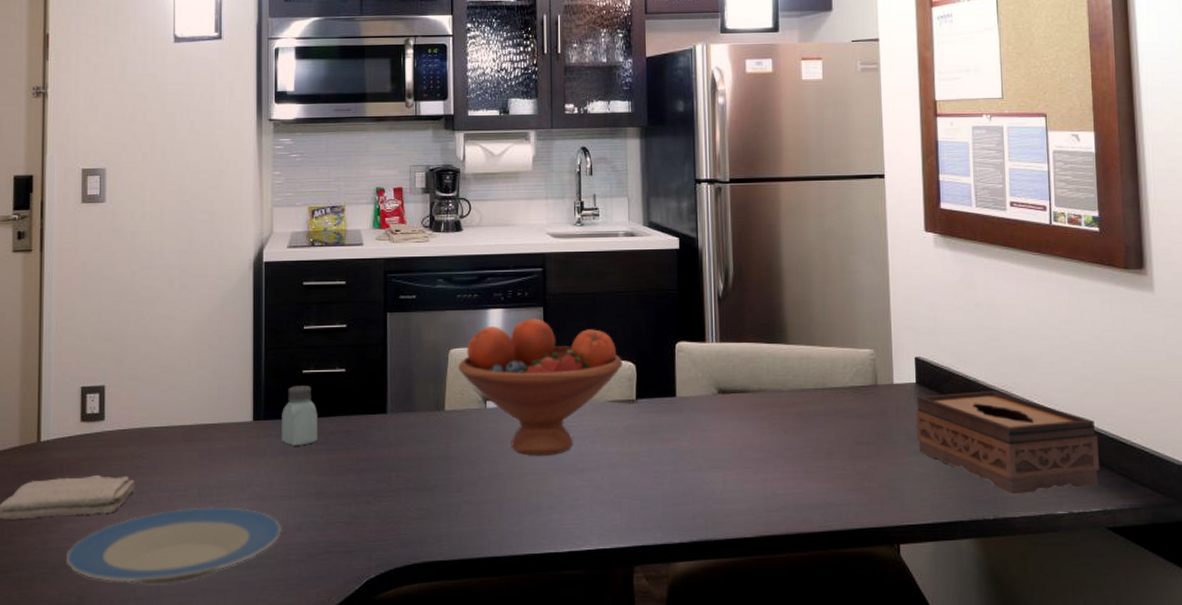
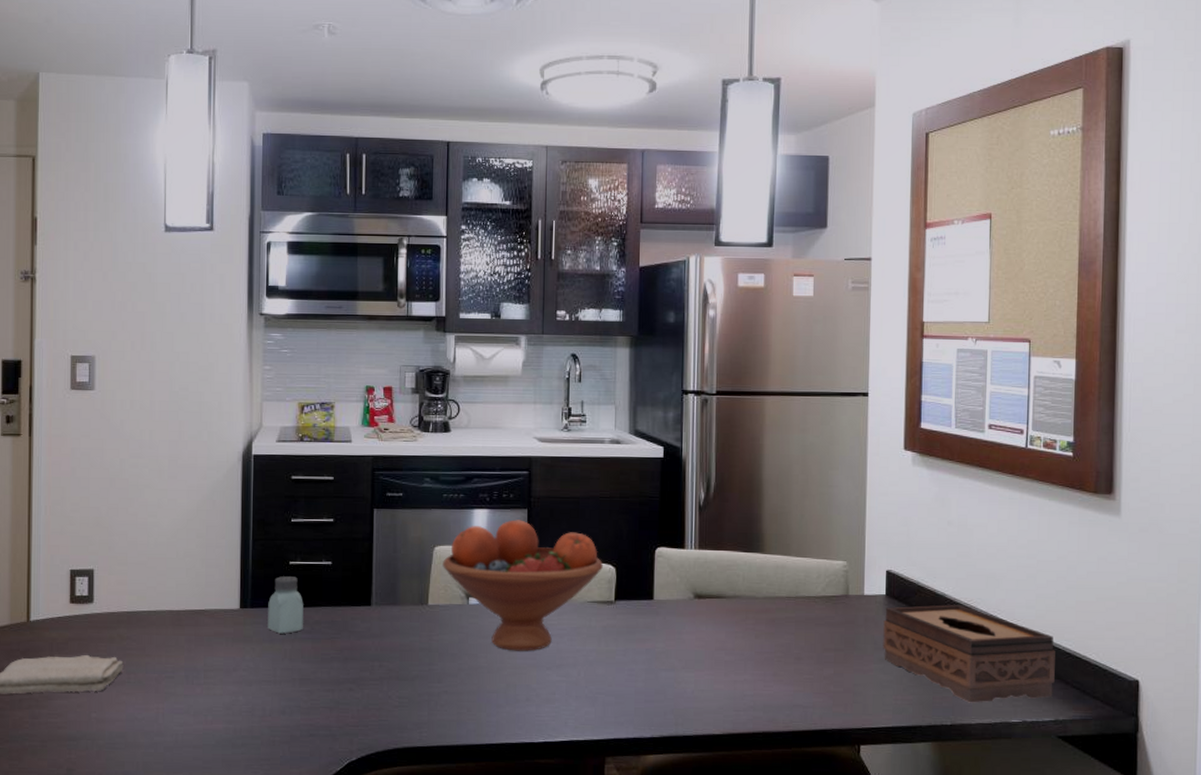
plate: present [66,507,283,585] -> none [56,688,267,760]

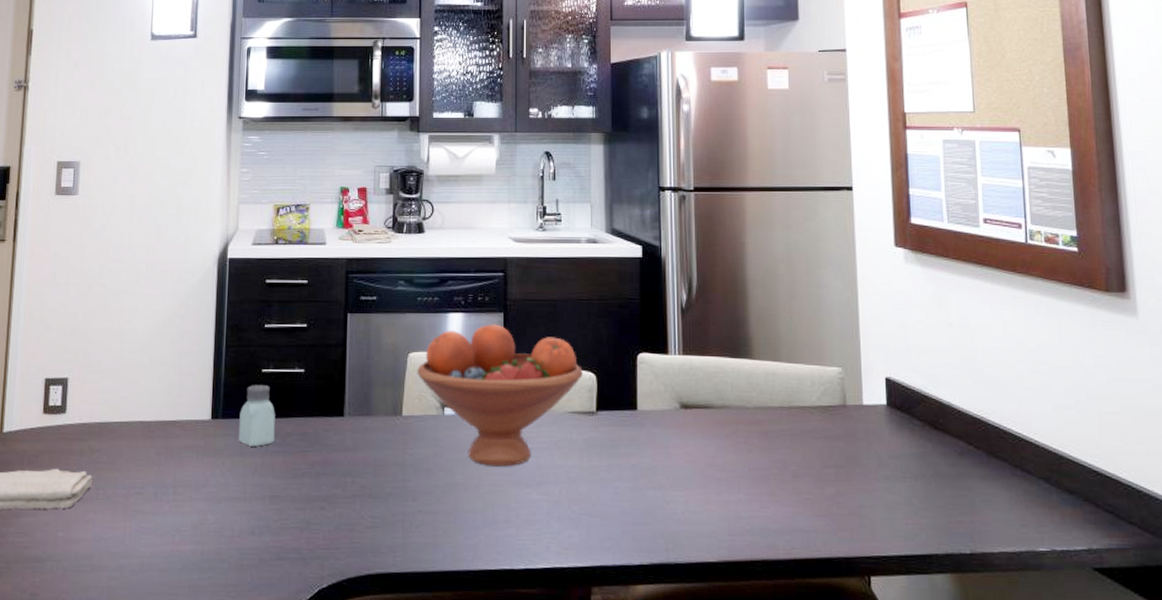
tissue box: present [883,605,1055,703] -> none [886,416,1083,528]

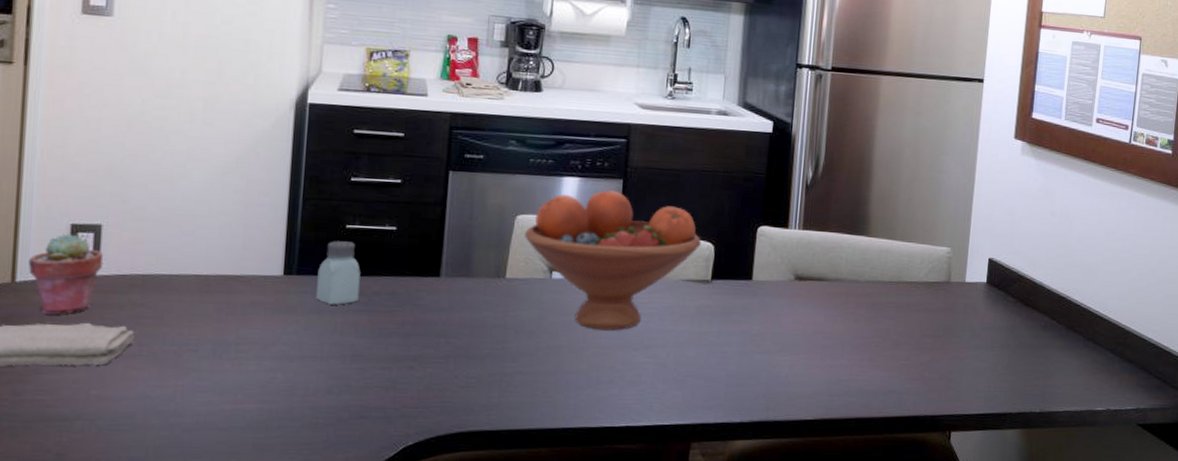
potted succulent: none [12,386,69,462] -> present [27,232,103,315]

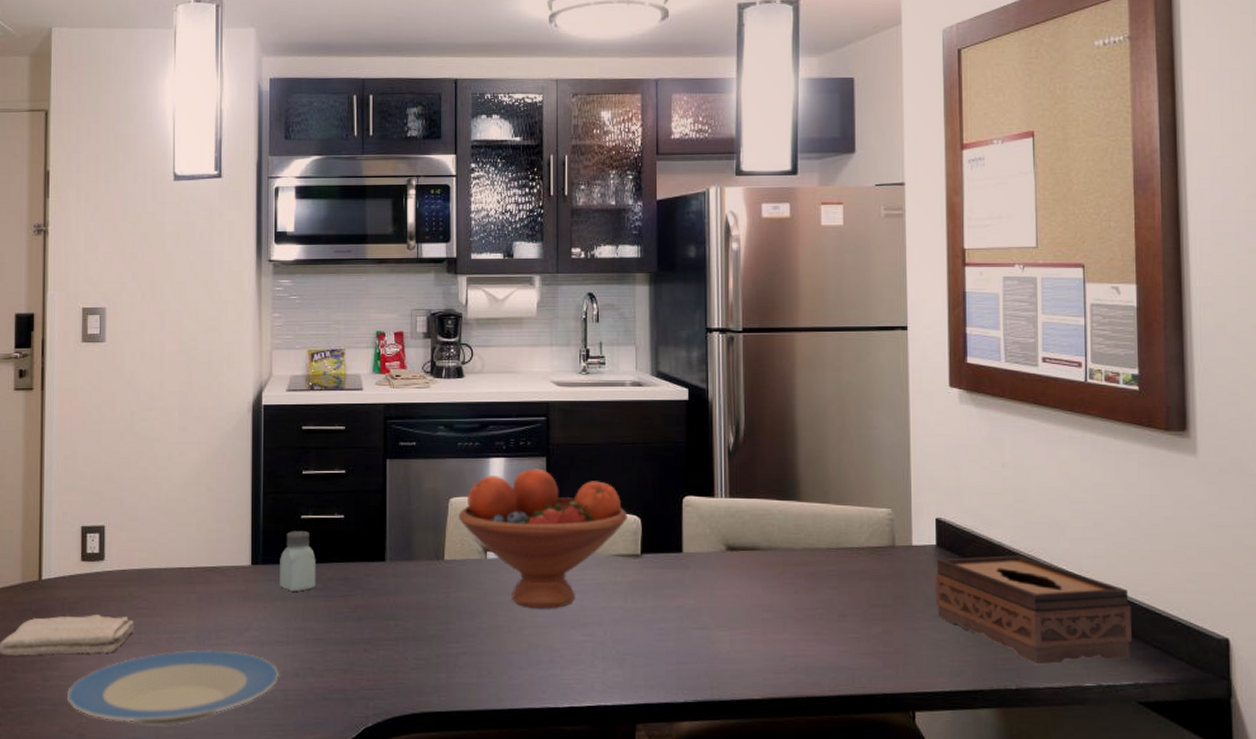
potted succulent: present [27,232,103,315] -> none [50,534,107,608]
plate: none [43,363,311,444] -> present [67,649,280,726]
tissue box: none [980,294,1142,391] -> present [935,555,1132,665]

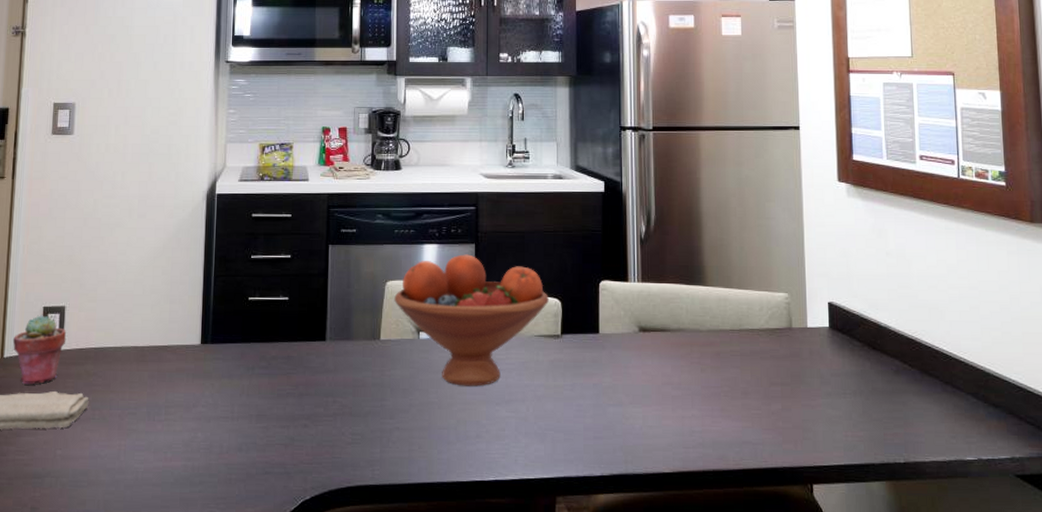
potted succulent: none [50,534,107,608] -> present [12,314,66,385]
plate: present [67,649,280,726] -> none [22,425,225,499]
saltshaker: present [280,531,316,592] -> none [227,312,261,369]
tissue box: present [935,555,1132,665] -> none [828,337,1007,440]

